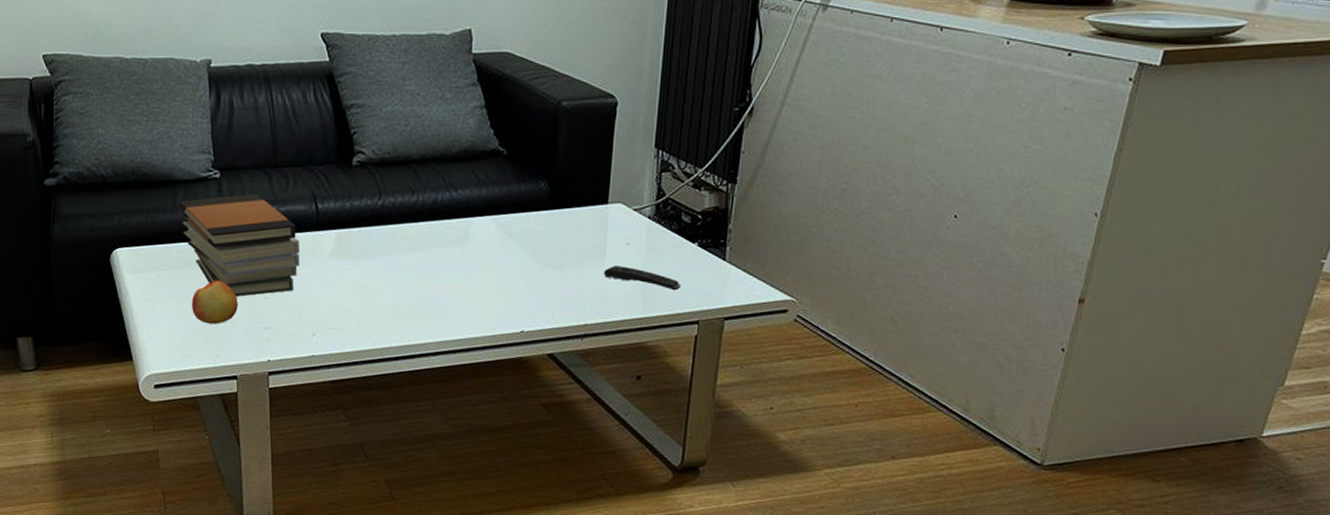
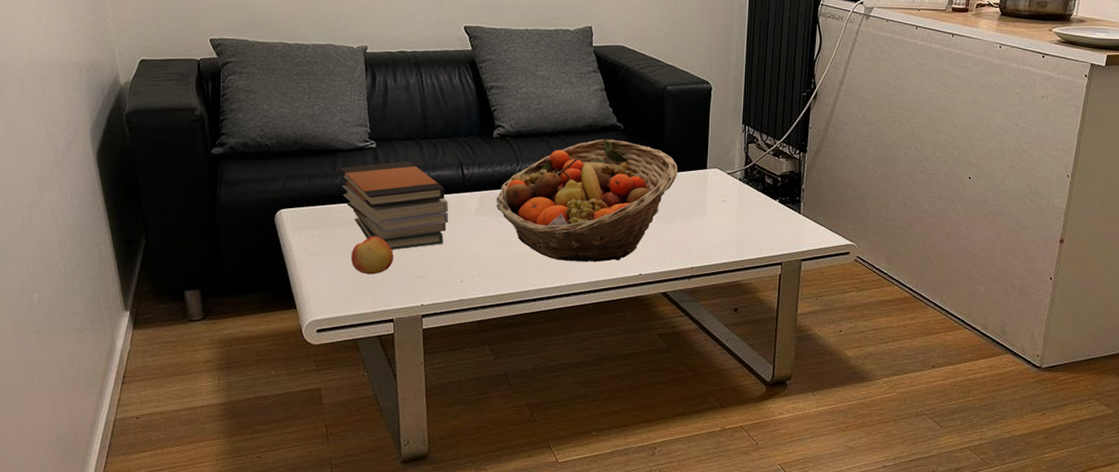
fruit basket: none [354,167,572,316] -> present [496,139,678,262]
remote control: present [604,266,682,291] -> none [706,219,767,239]

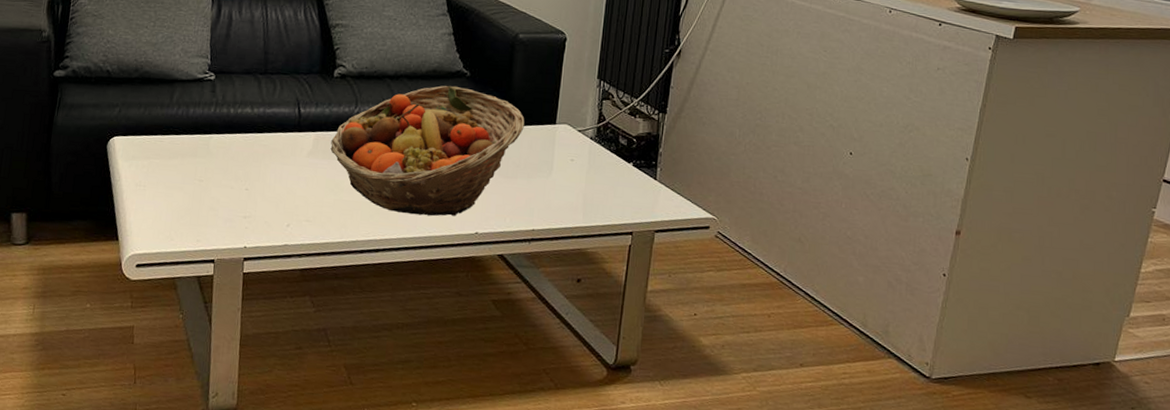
book stack: present [340,161,449,250] -> none [176,95,282,187]
apple: present [350,236,394,275] -> none [178,170,222,211]

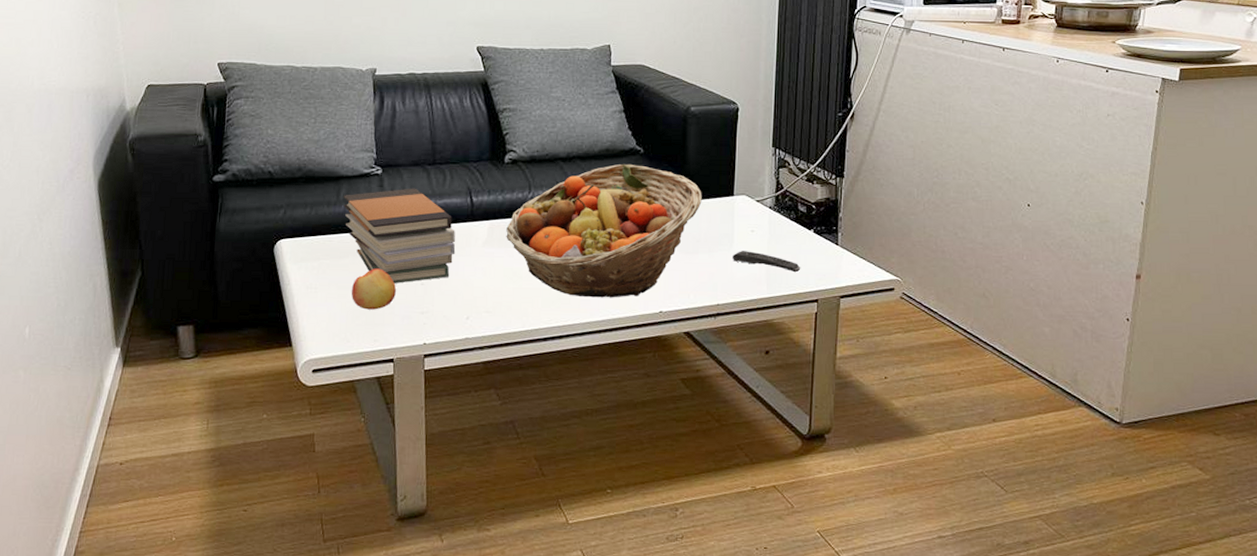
book stack: none [176,95,282,187] -> present [343,188,456,283]
apple: none [178,170,222,211] -> present [351,268,397,310]
remote control: none [551,179,618,204] -> present [733,251,801,273]

